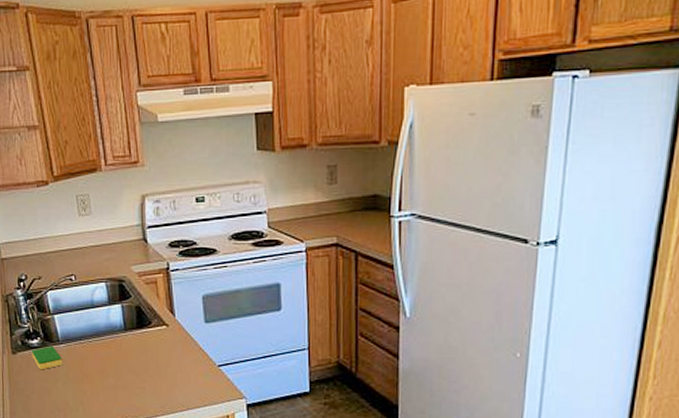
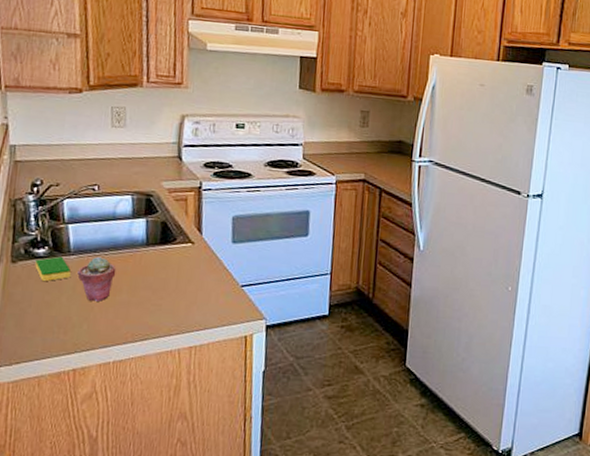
potted succulent: none [68,343,101,386] -> present [77,256,117,301]

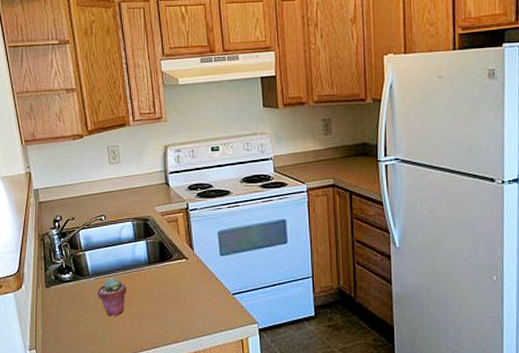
dish sponge: present [35,256,72,282] -> none [64,279,92,302]

